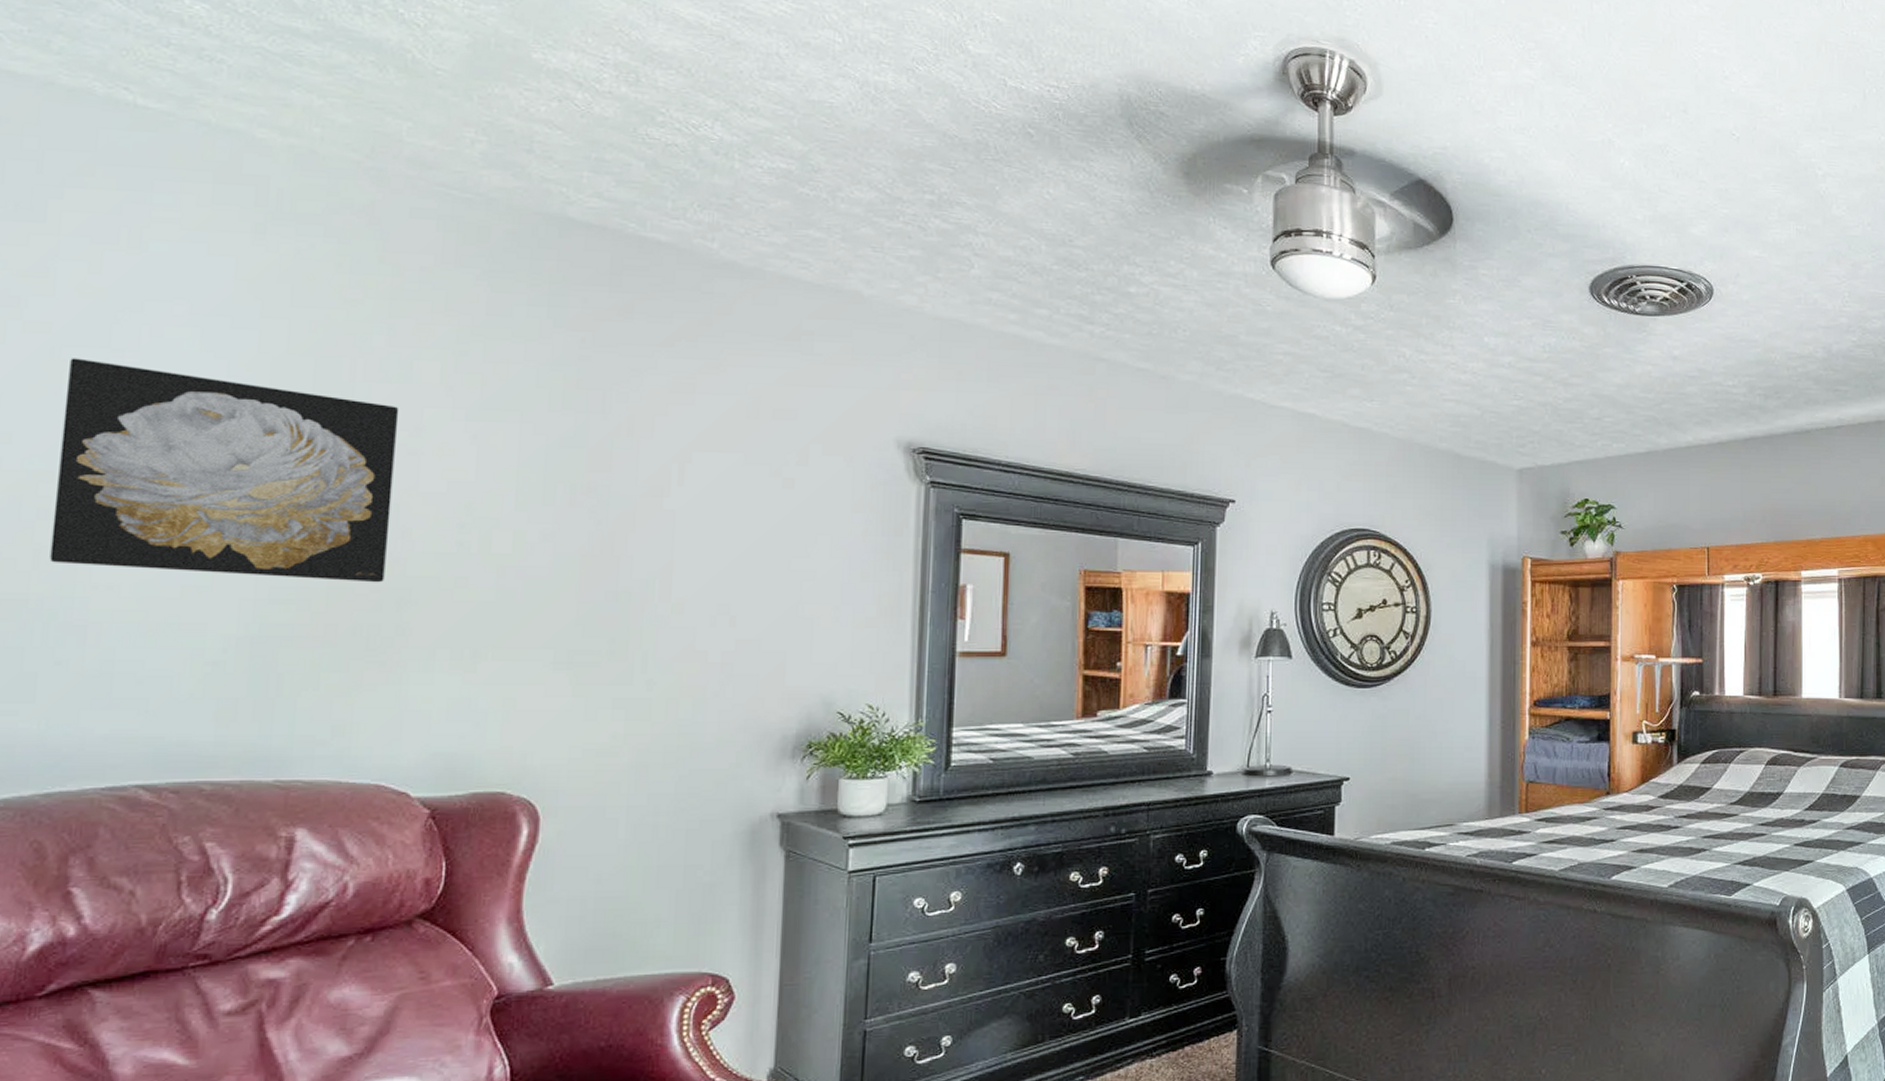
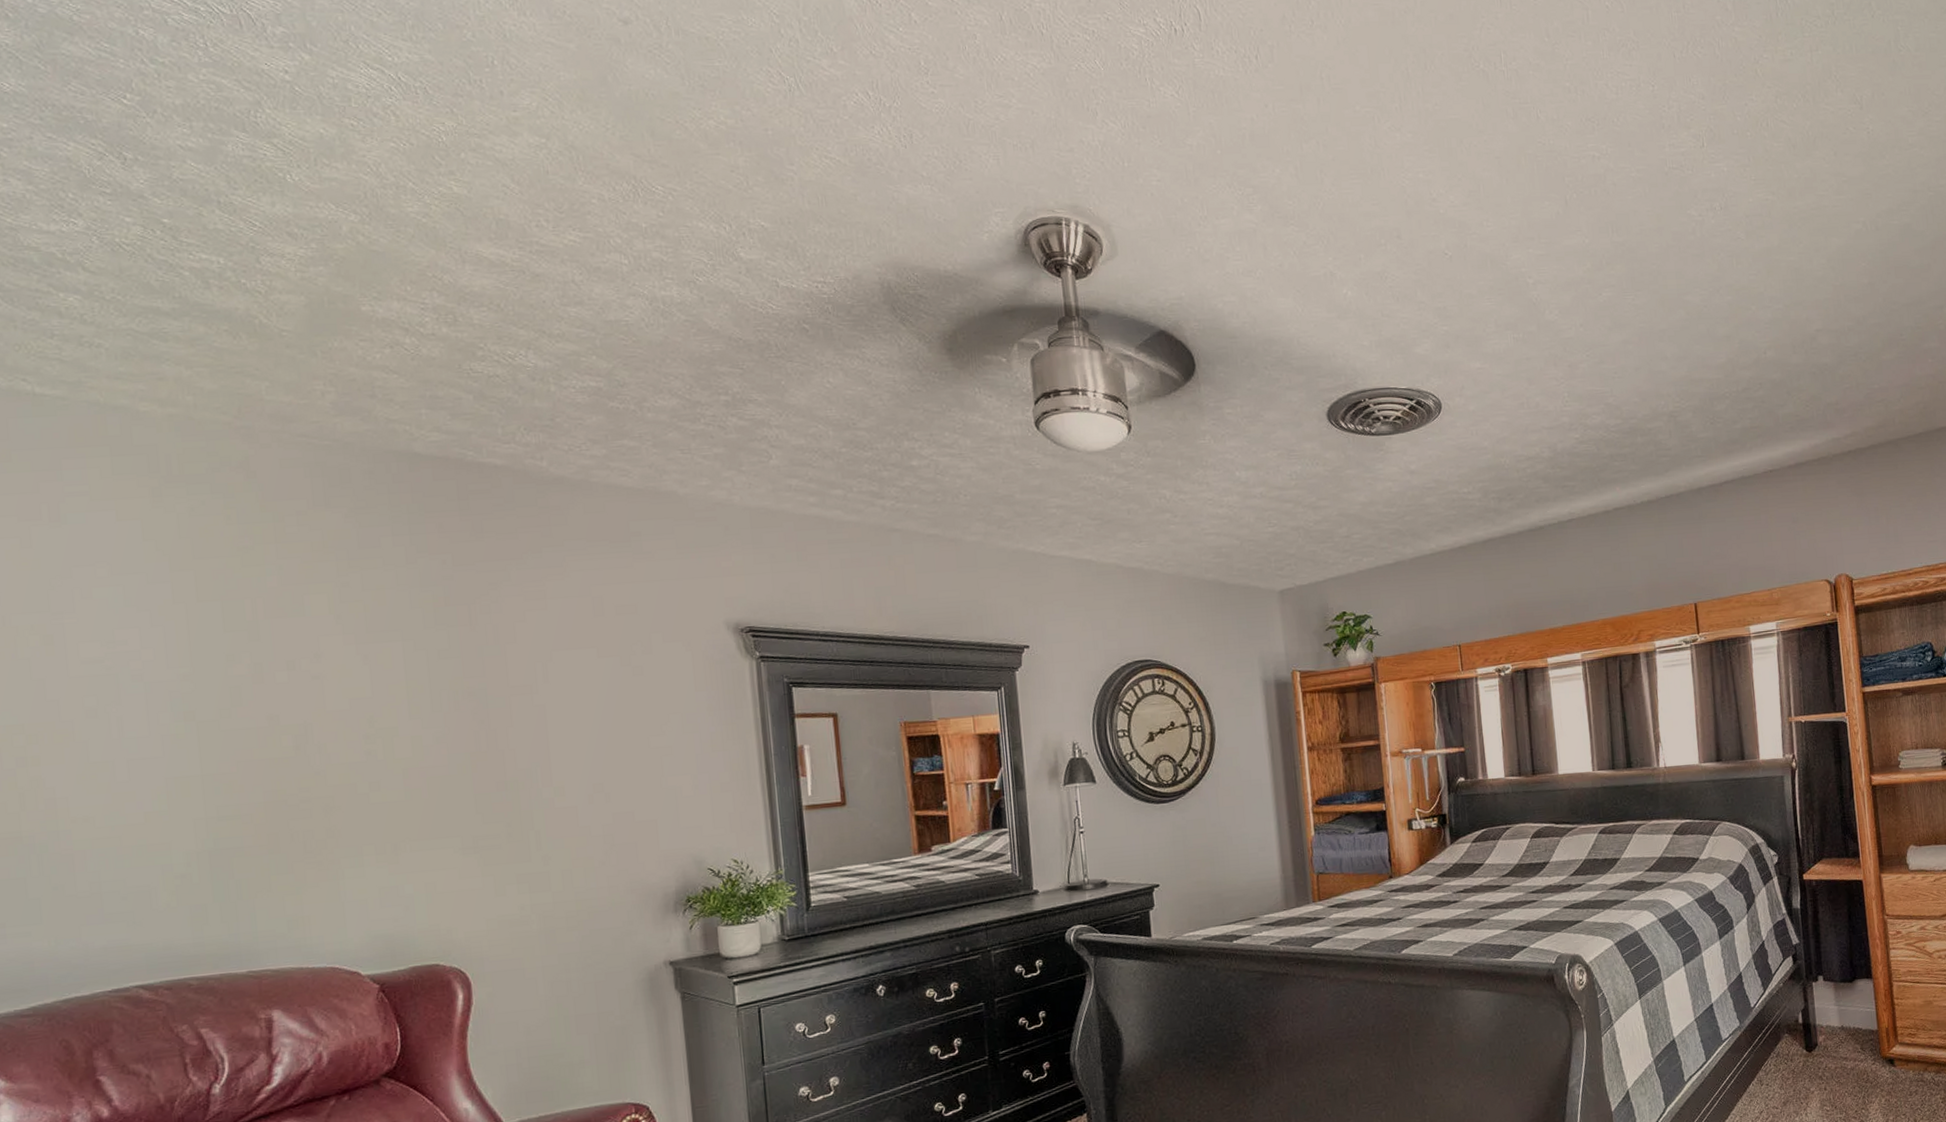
wall art: present [49,358,399,583] -> none [20,623,310,804]

